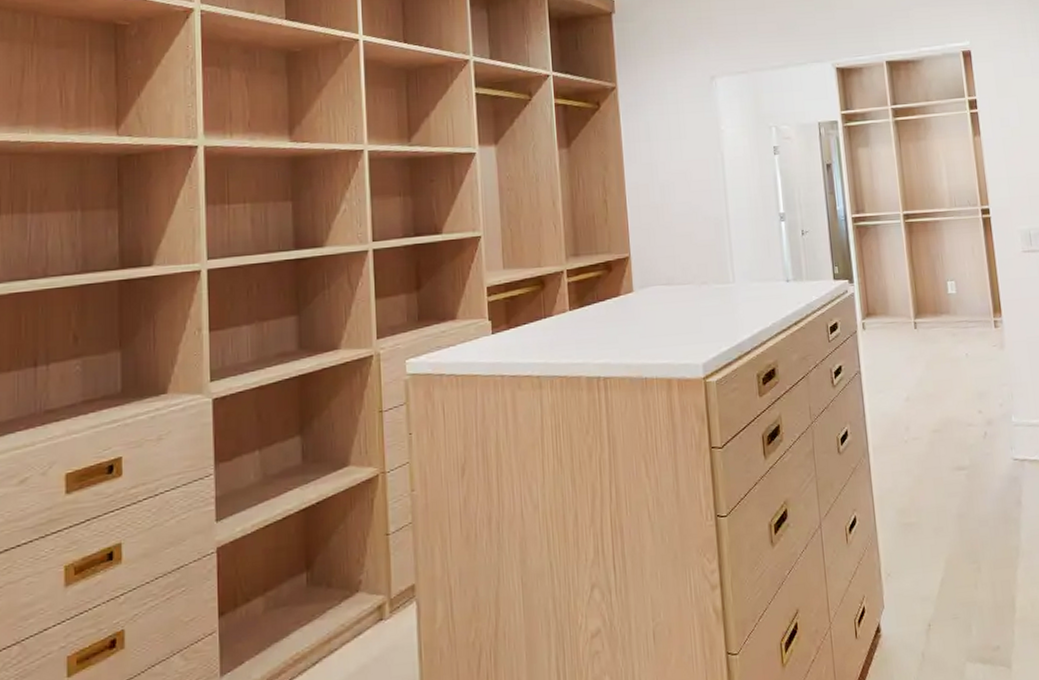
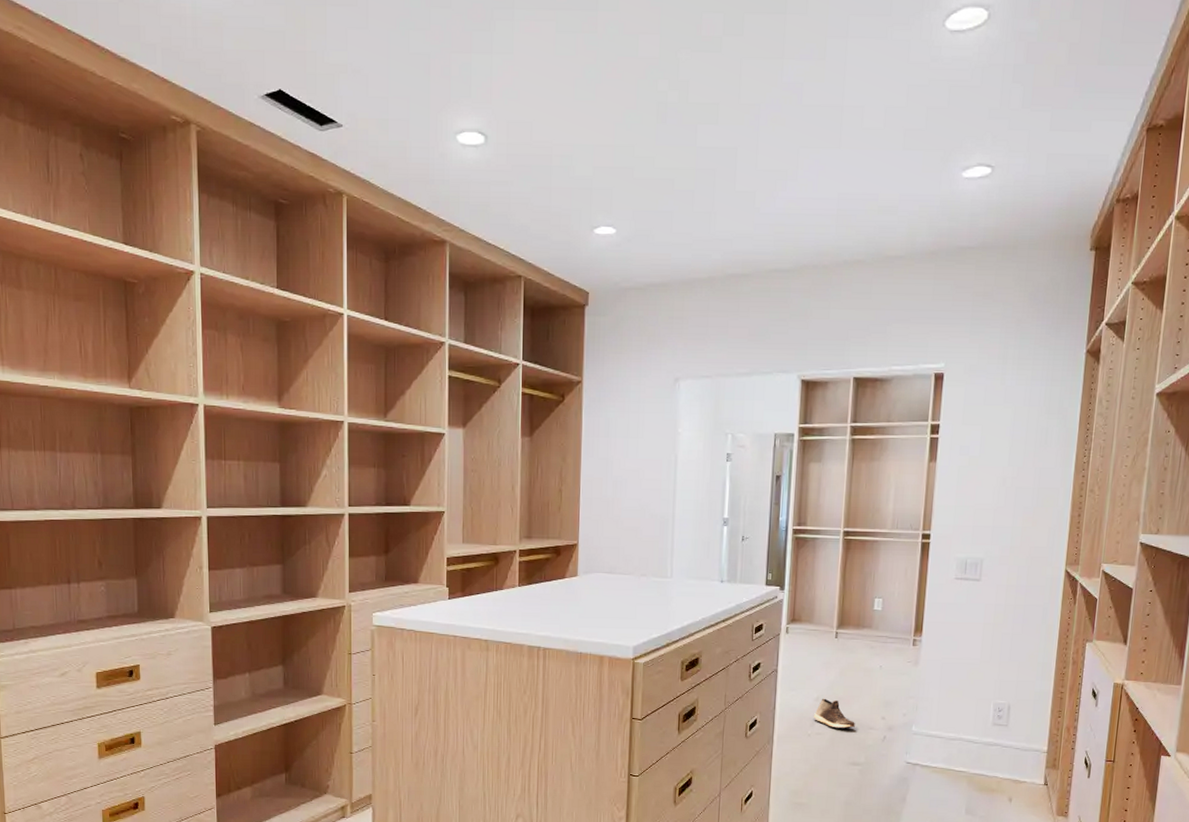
shoe: none [906,397,952,430] -> present [813,698,855,729]

